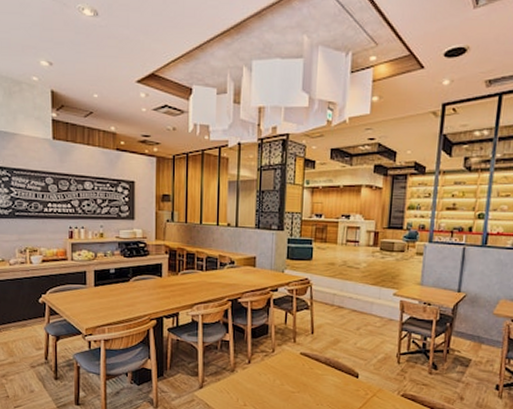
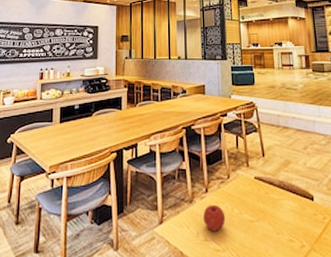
fruit: none [244,375,267,399] -> present [203,204,226,232]

